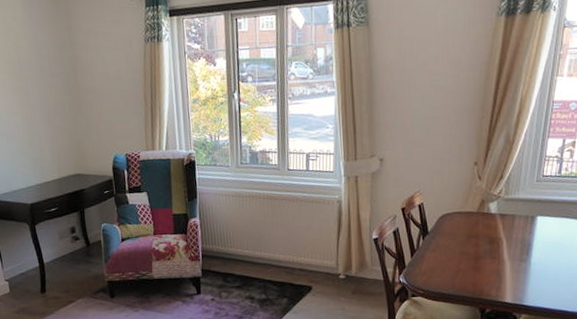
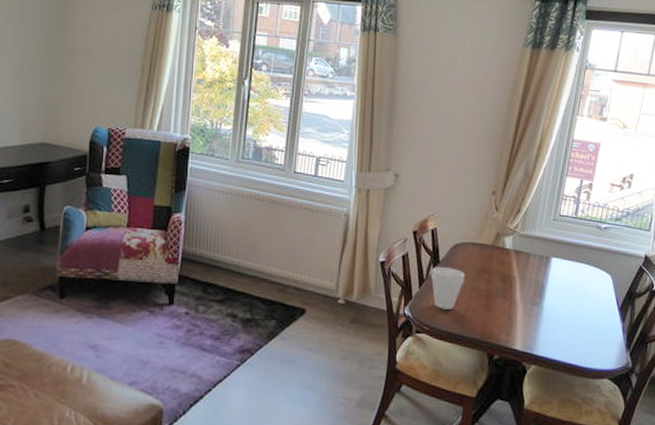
cup: none [422,236,453,274] -> present [431,267,465,310]

